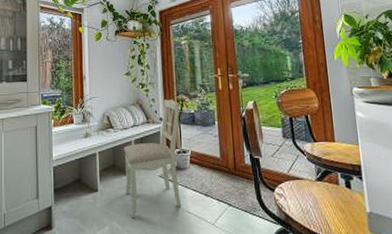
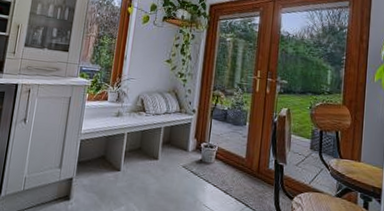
dining chair: present [124,99,182,219] -> none [147,92,214,203]

